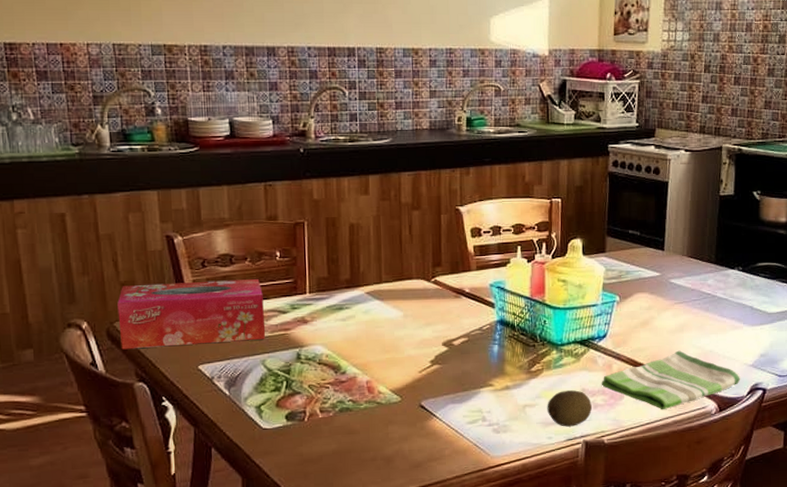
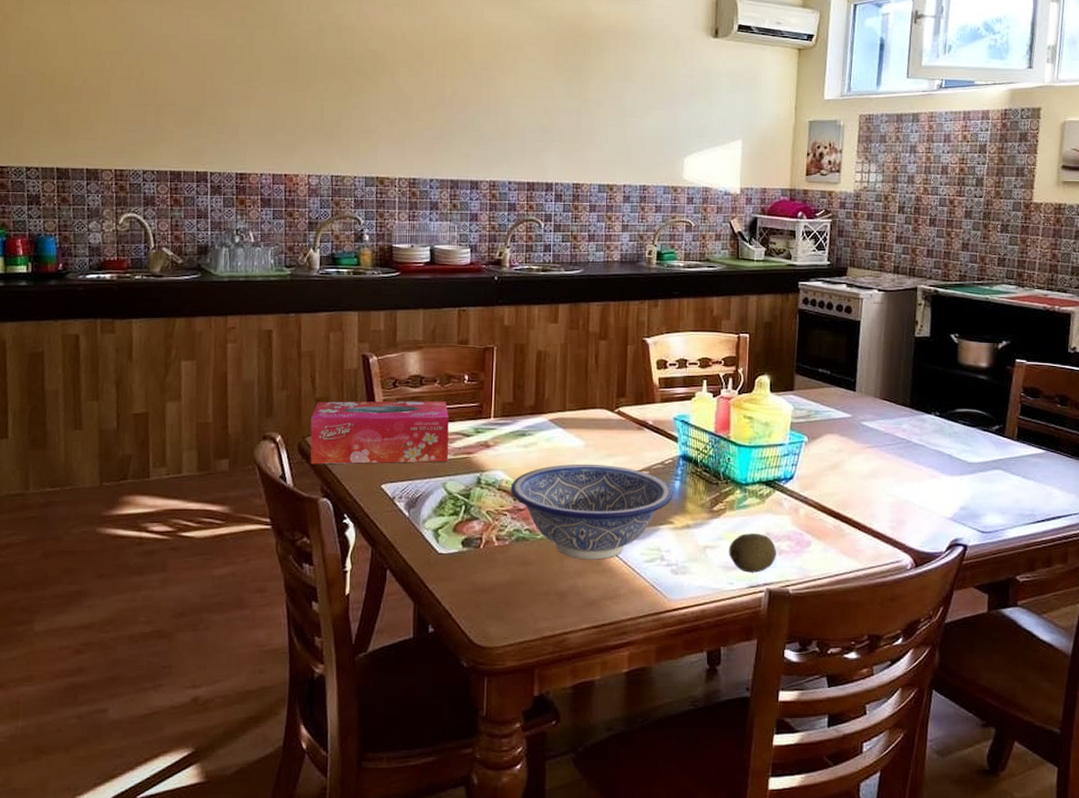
decorative bowl: none [331,333,492,425] -> present [510,463,673,560]
dish towel: present [601,350,741,410] -> none [787,497,939,562]

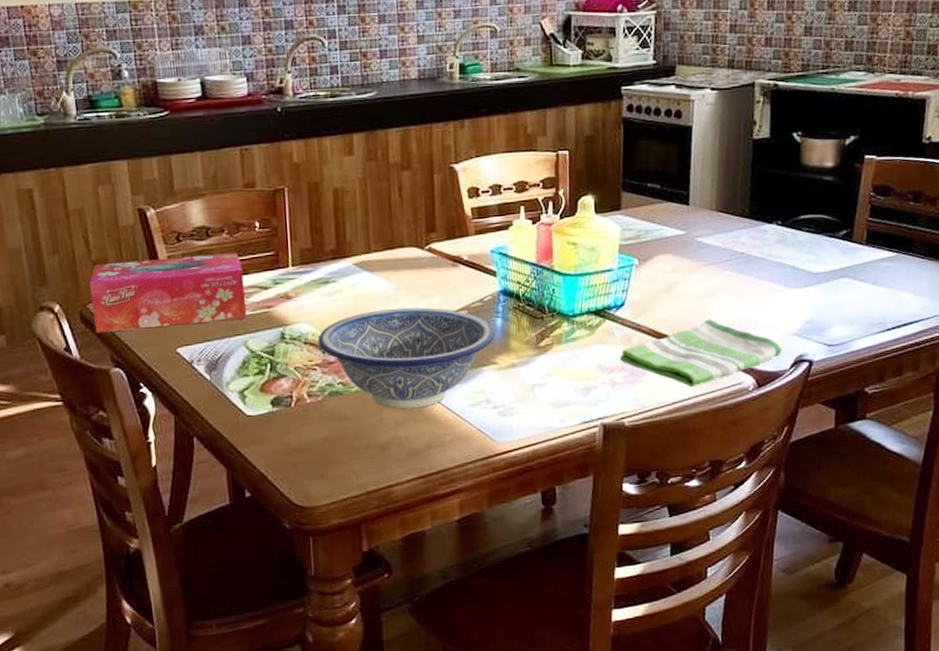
fruit: present [729,533,776,573] -> none [558,367,610,408]
dish towel: none [787,497,939,562] -> present [619,319,783,388]

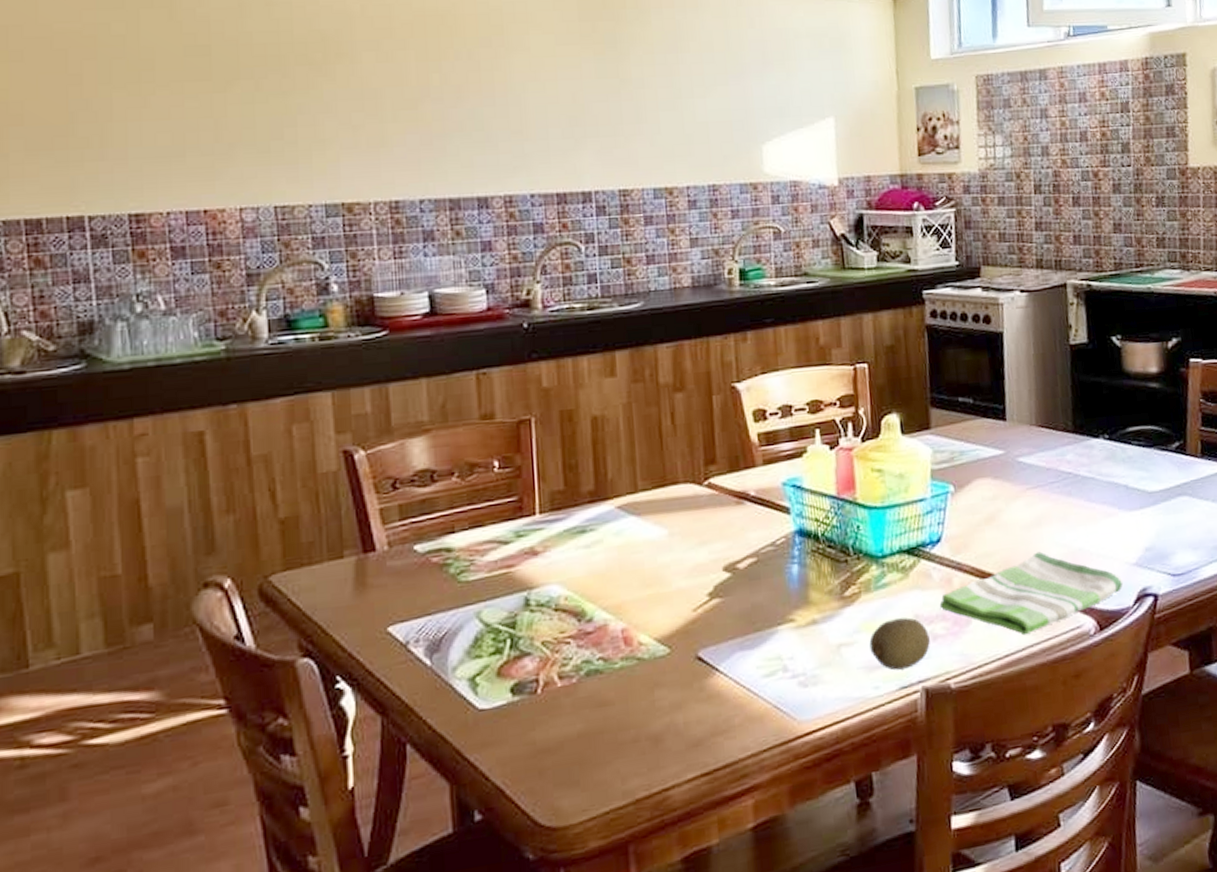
tissue box: present [90,252,247,333] -> none [274,499,482,614]
decorative bowl: present [317,307,495,410] -> none [571,556,791,687]
fruit: none [558,367,610,408] -> present [869,617,930,670]

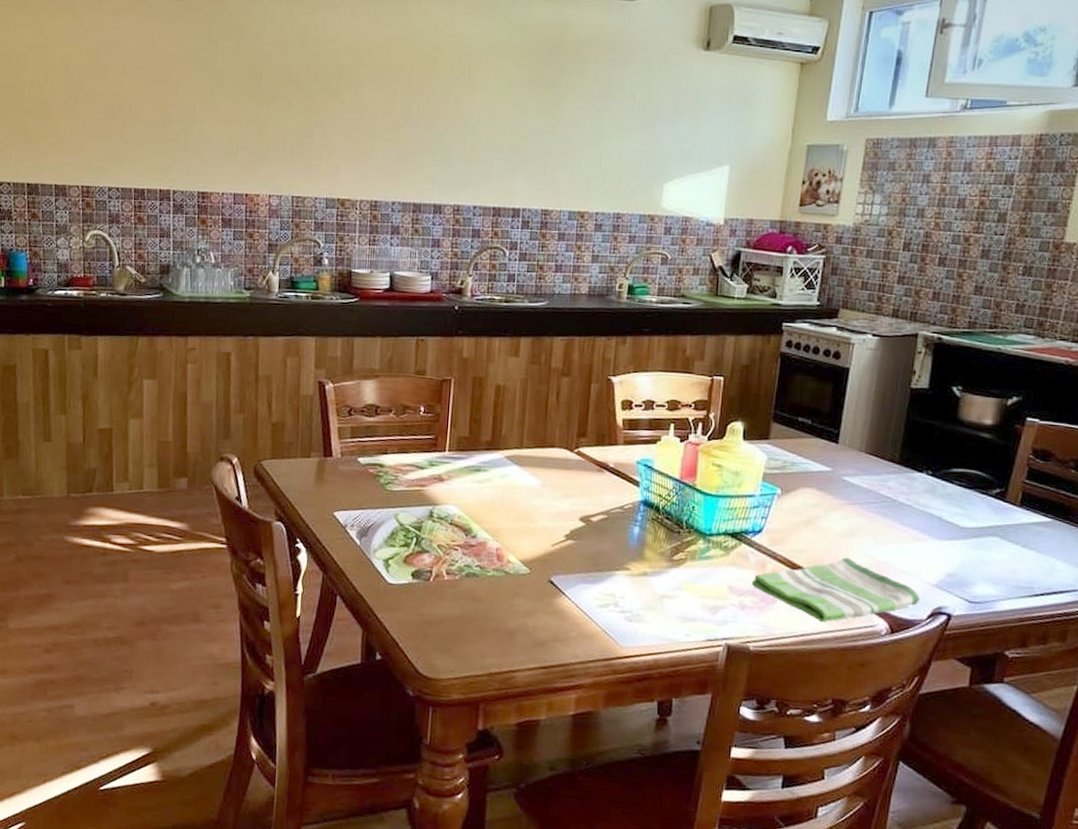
fruit: present [869,617,930,670] -> none [687,585,738,626]

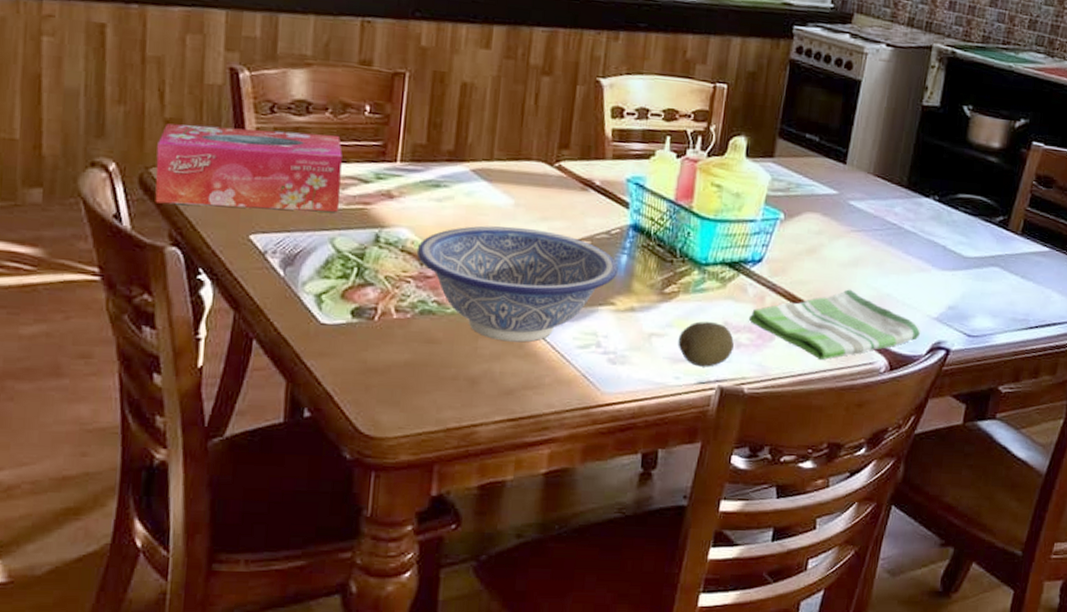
tissue box: none [265,426,403,493] -> present [155,123,343,212]
decorative bowl: none [462,503,632,602] -> present [416,226,618,343]
fruit: none [687,585,738,626] -> present [678,321,734,367]

